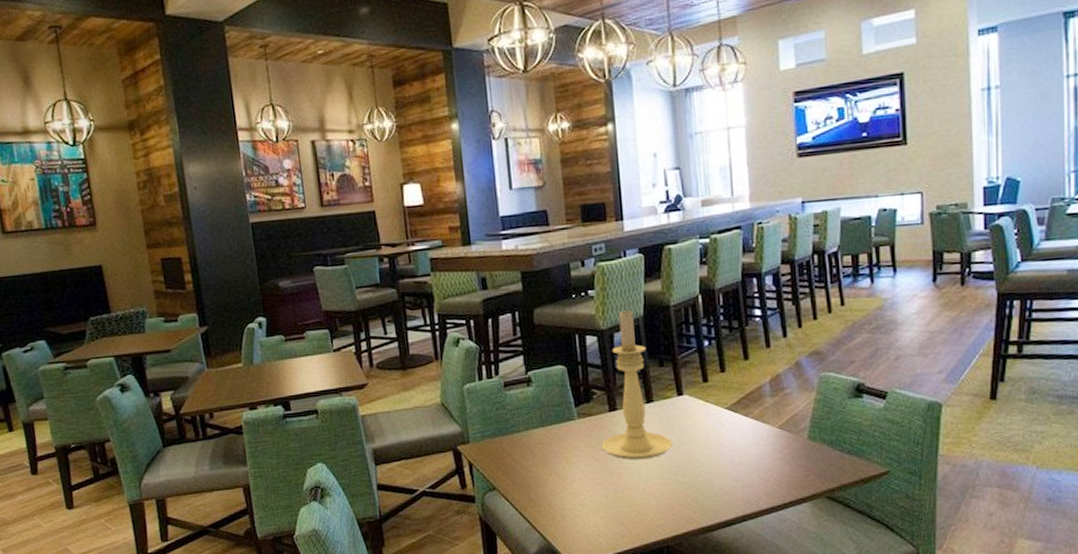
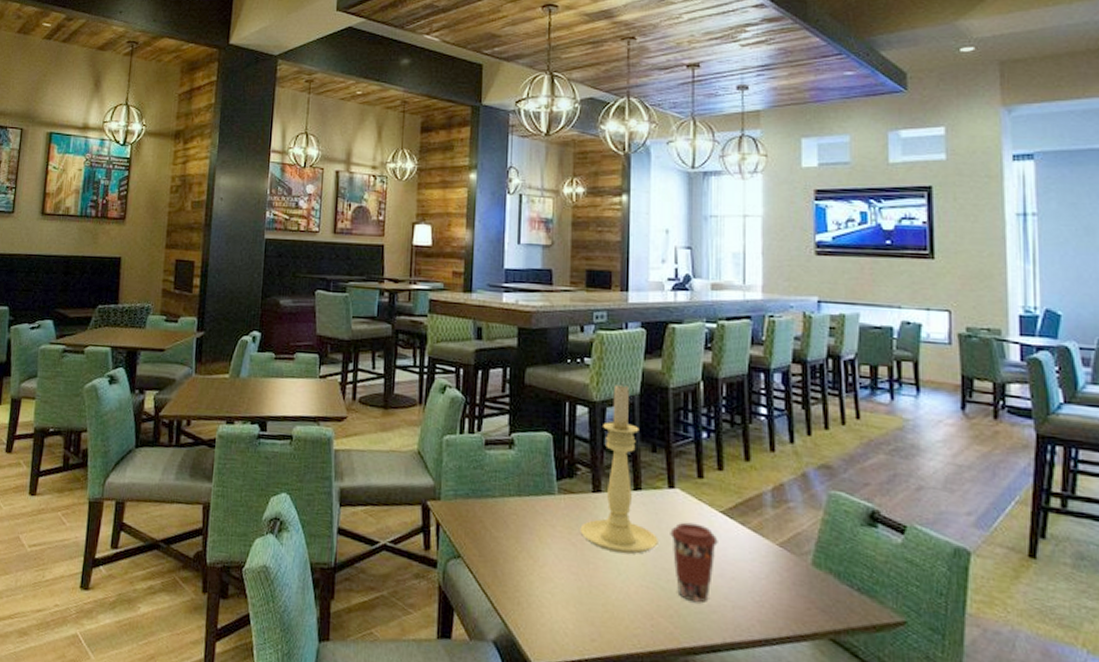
coffee cup: none [682,422,726,489] -> present [670,522,718,603]

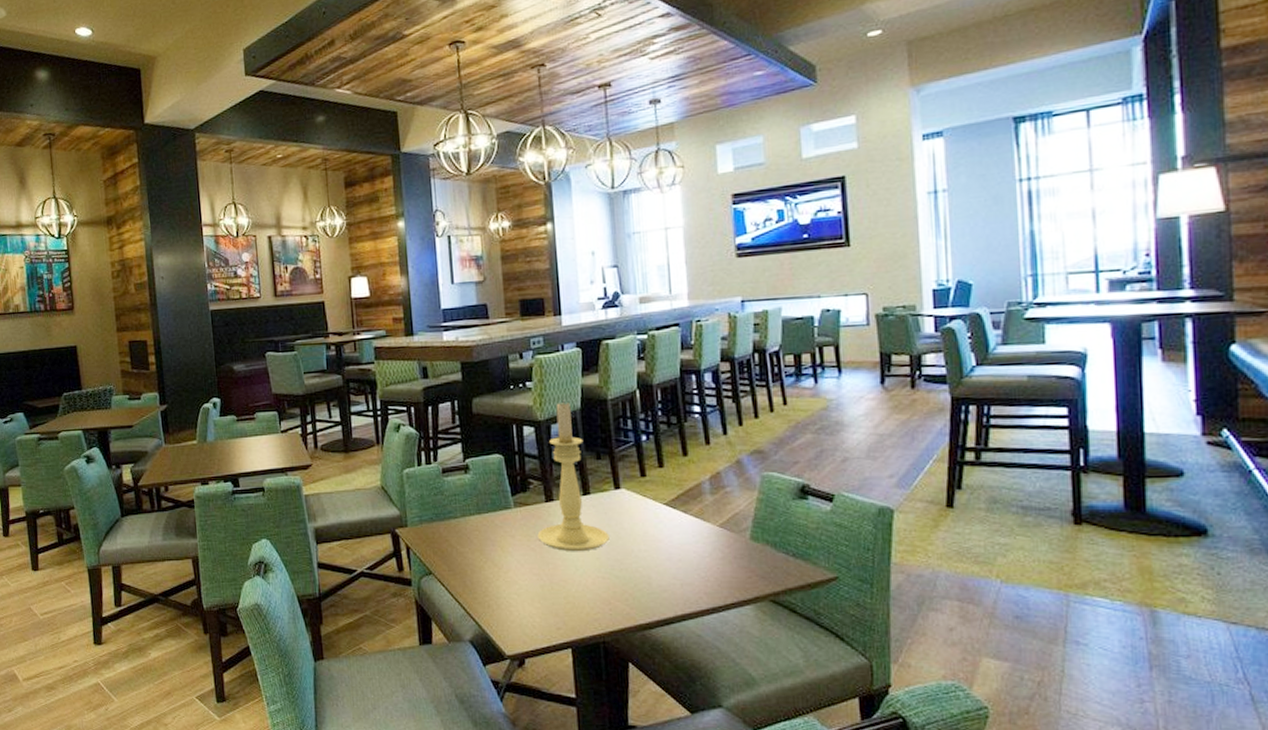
coffee cup: present [670,522,718,603] -> none [619,517,664,585]

